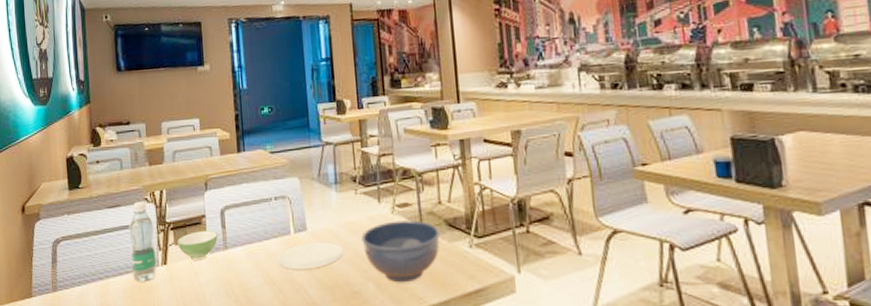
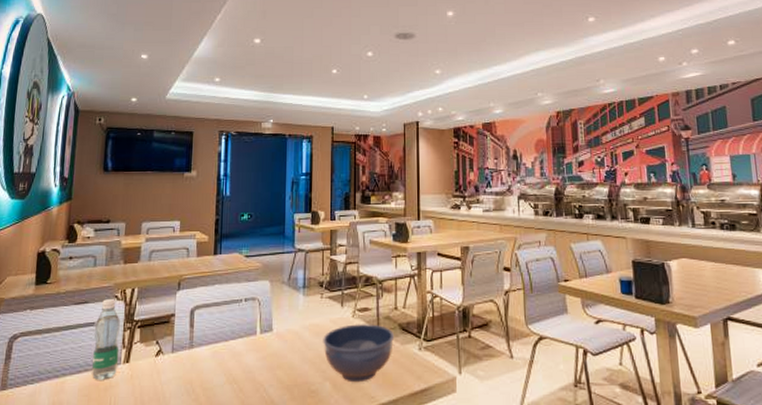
bowl: present [177,231,219,262] -> none [143,330,186,360]
plate: present [276,242,344,271] -> none [240,342,306,371]

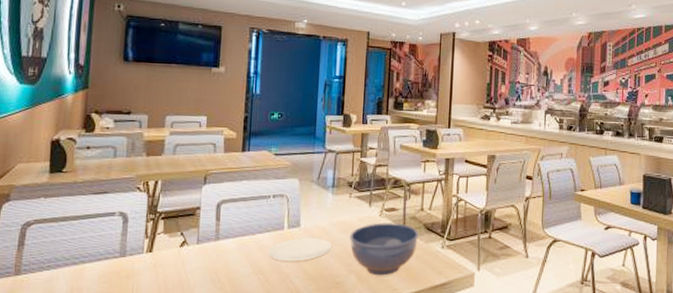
bottle: present [92,298,120,380] -> none [113,189,143,268]
plate: none [240,342,306,371] -> present [267,237,333,263]

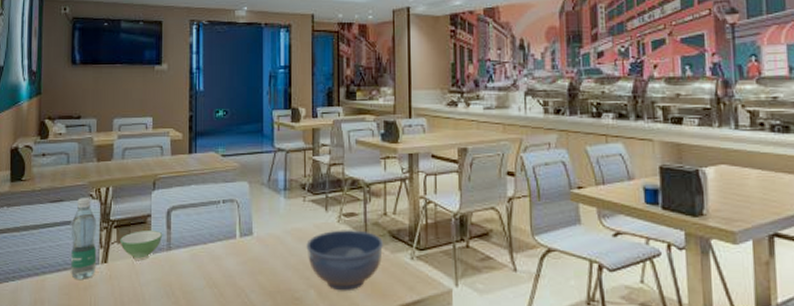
bottle: none [113,189,143,268] -> present [70,197,97,279]
bowl: none [167,222,212,251] -> present [120,230,163,261]
plate: present [267,237,333,263] -> none [220,247,288,275]

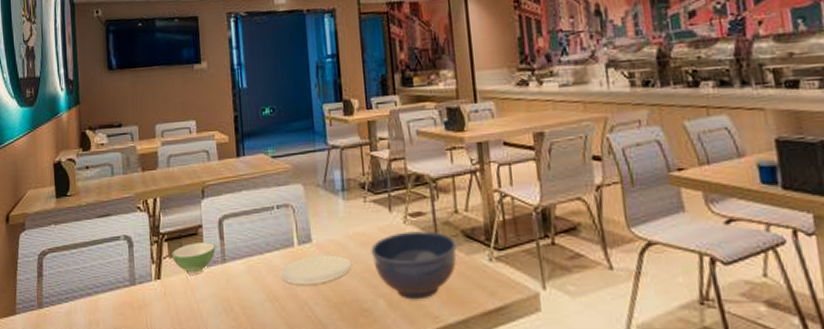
bottle: present [70,197,97,279] -> none [120,209,150,298]
plate: none [220,247,288,275] -> present [279,254,353,287]

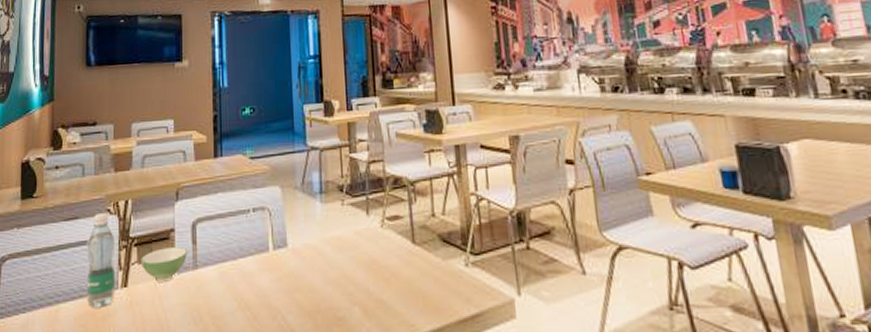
bottle: none [120,209,150,298] -> present [86,212,116,308]
plate: present [279,254,353,287] -> none [252,260,328,294]
soup bowl: present [371,231,458,300] -> none [347,235,434,308]

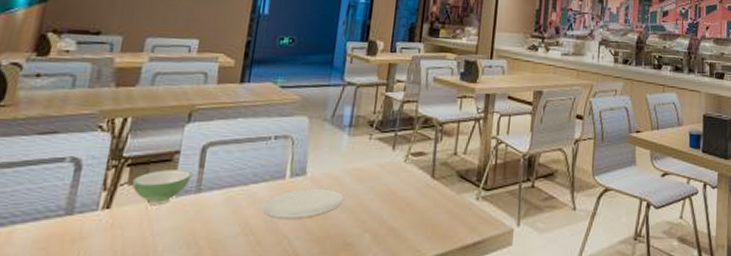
bottle: present [86,212,116,308] -> none [54,128,103,230]
plate: none [252,260,328,294] -> present [261,188,345,220]

